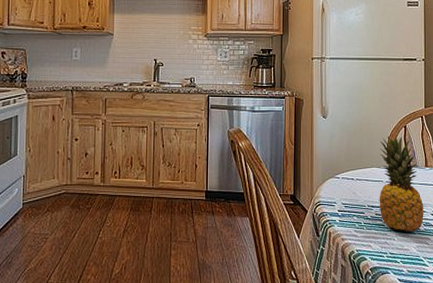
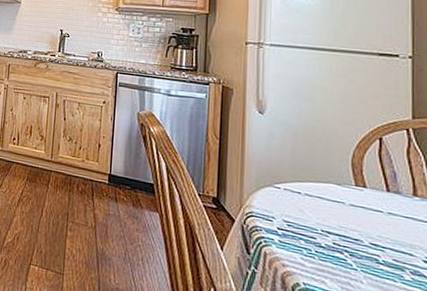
fruit: present [379,135,424,232] -> none [338,146,411,279]

